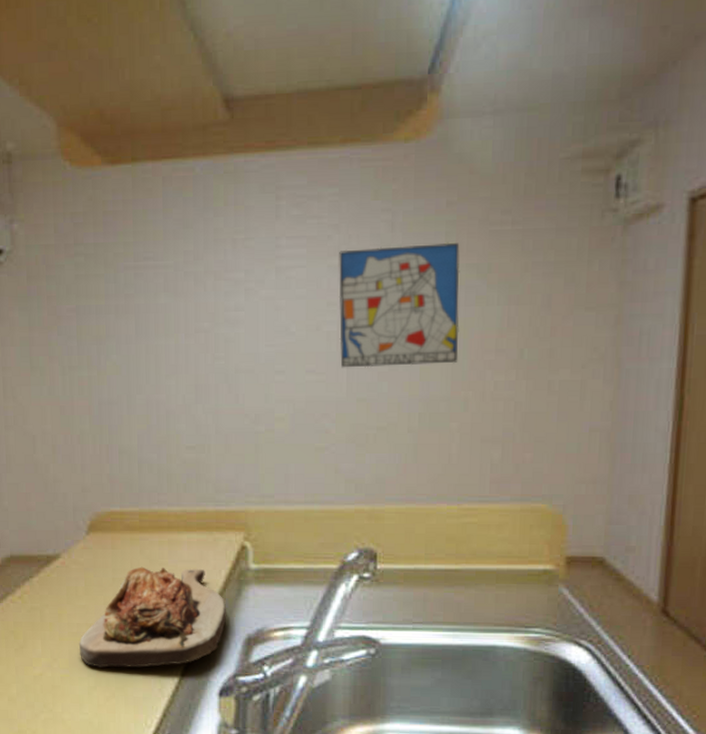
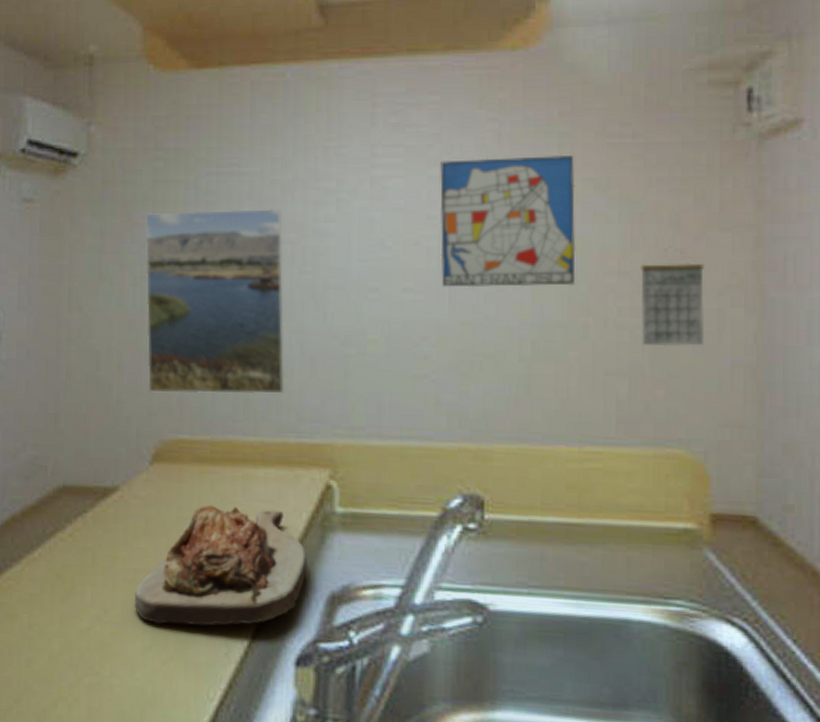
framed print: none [70,299,203,471] -> present [145,208,285,395]
calendar: none [514,328,570,416] -> present [640,249,705,347]

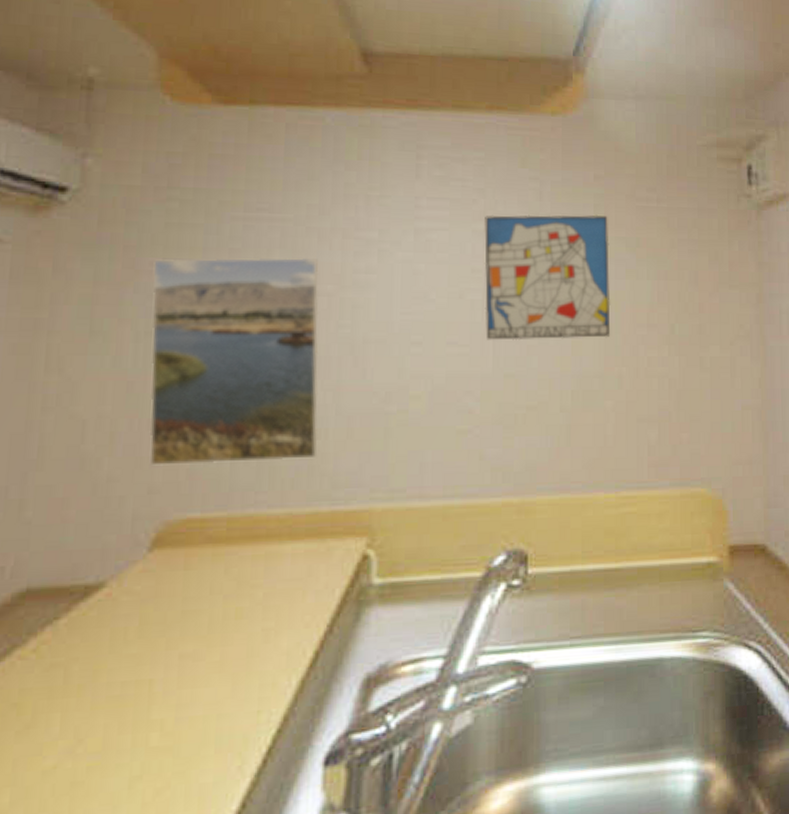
cutting board: present [134,504,308,626] -> none [120,588,340,745]
calendar: present [640,249,705,347] -> none [666,304,720,393]

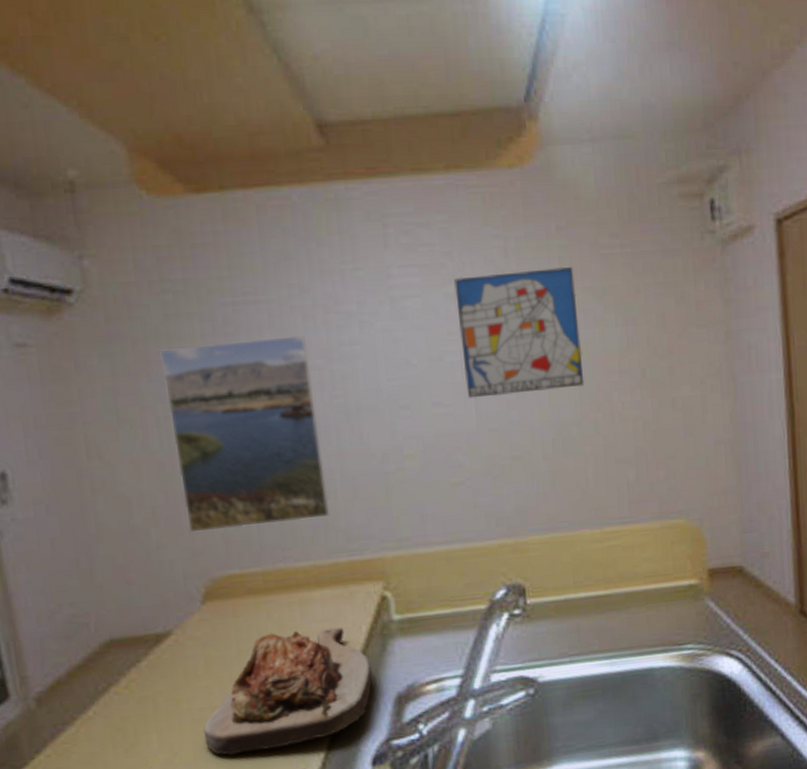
cutting board: none [120,588,340,745] -> present [203,627,373,755]

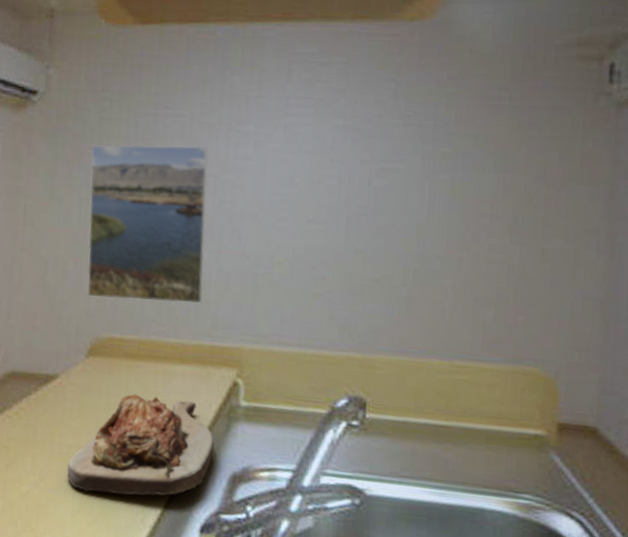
wall art: present [454,266,585,399] -> none [340,112,459,225]

